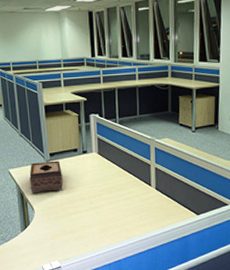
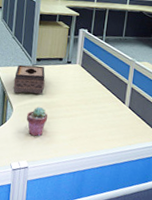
potted succulent: none [49,204,73,234] -> present [26,107,48,136]

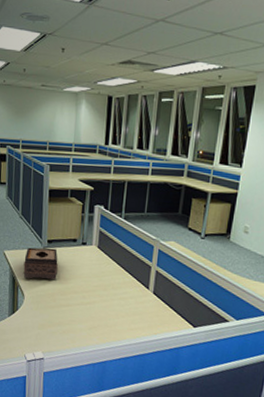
potted succulent: present [26,107,48,136] -> none [39,293,63,325]

